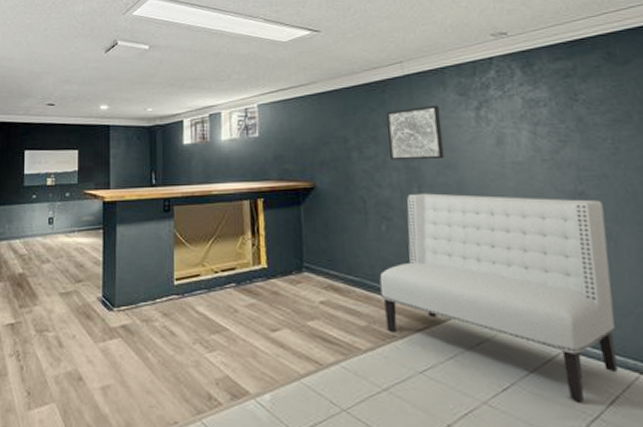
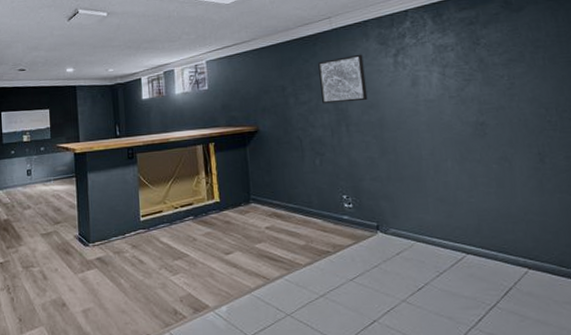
sofa: present [379,193,618,403] -> none [315,128,511,295]

